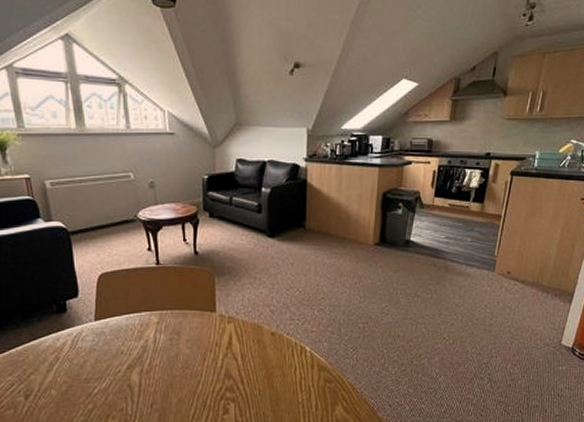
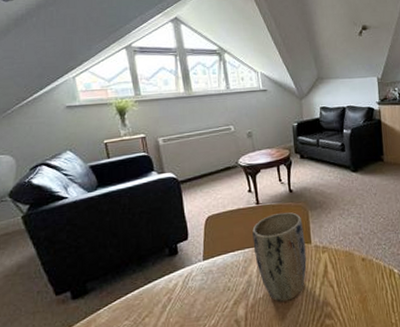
plant pot: none [151,275,209,370] -> present [252,212,307,302]

